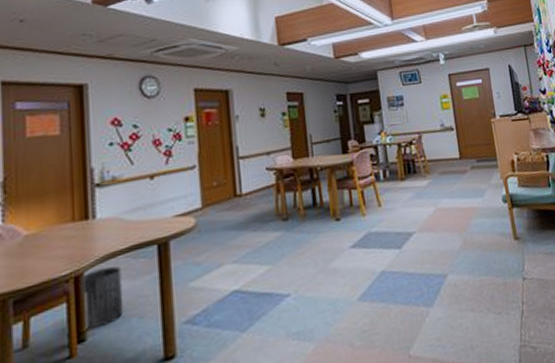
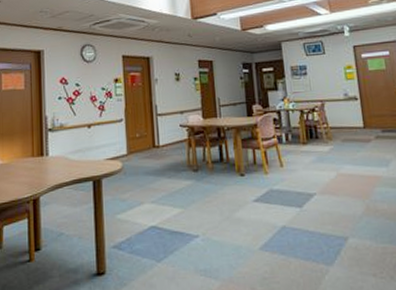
trash can: present [80,266,124,329] -> none [37,195,68,241]

